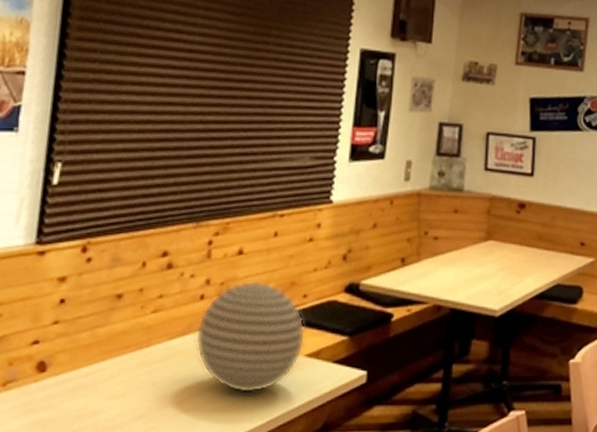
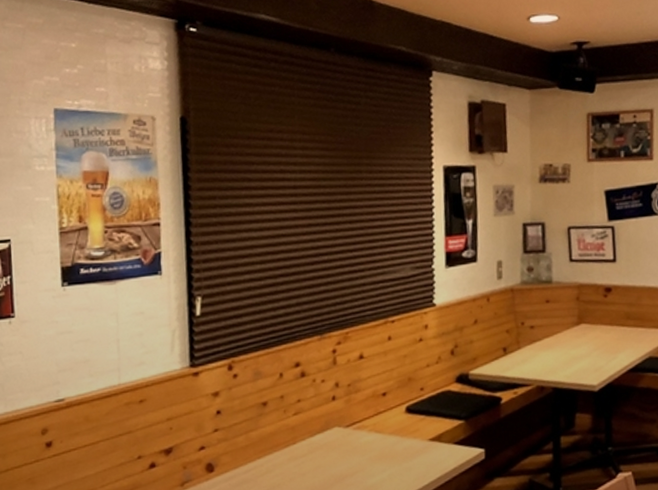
decorative ball: present [195,281,306,394] -> none [332,380,428,477]

